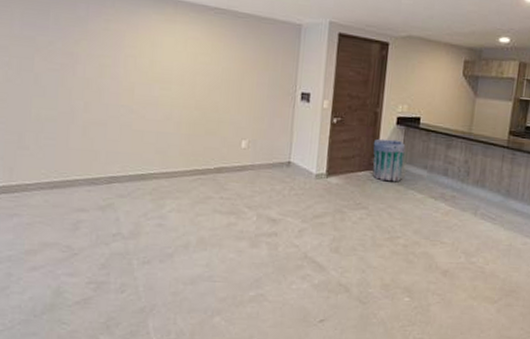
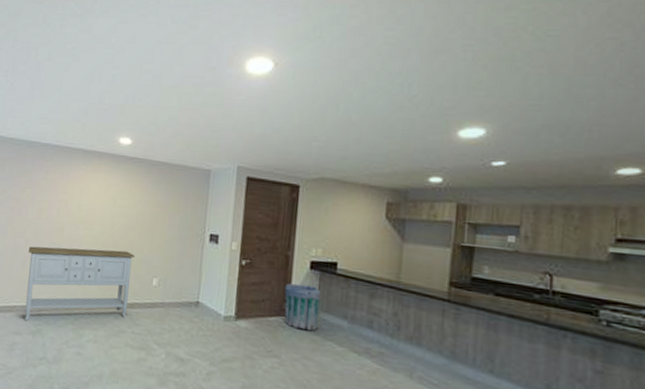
sideboard: none [89,110,221,195] -> present [24,246,135,321]

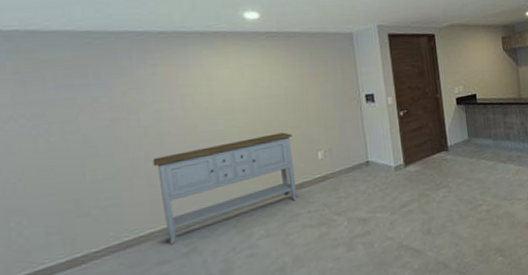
trash can: present [284,283,321,331] -> none [440,118,472,158]

